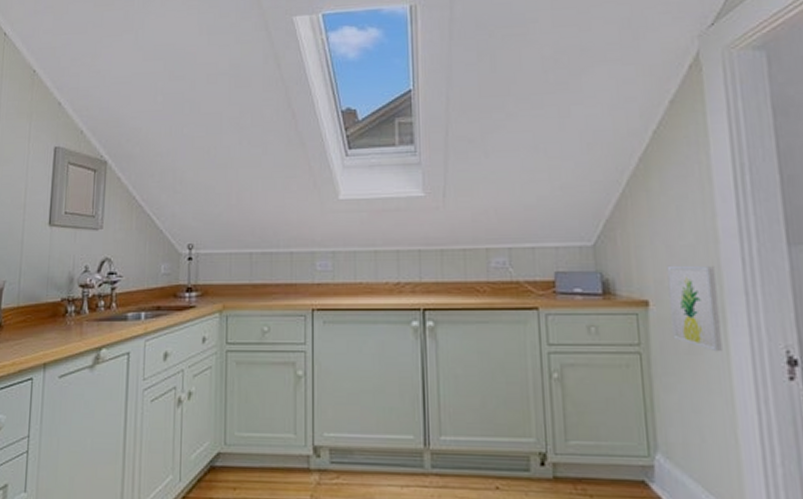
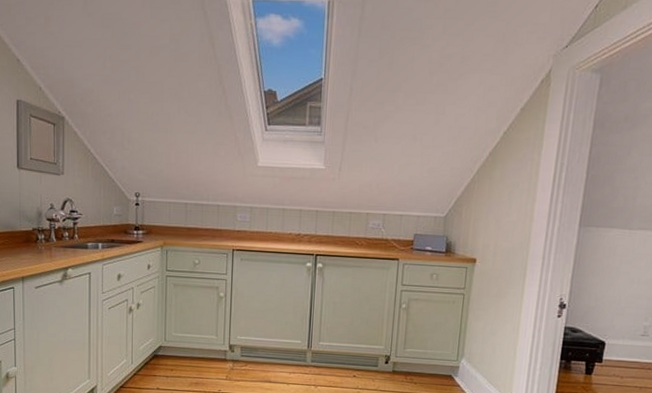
wall art: present [666,265,722,352] -> none [488,235,526,297]

